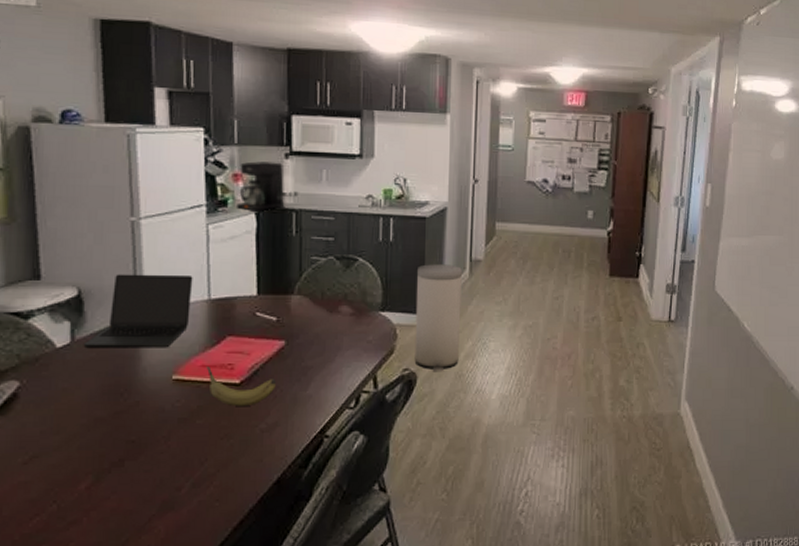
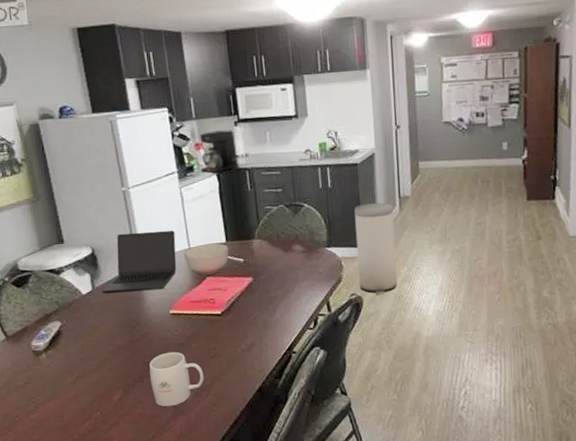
mug: none [133,428,208,501] -> present [149,351,205,407]
bowl: none [201,295,260,334] -> present [184,243,229,276]
fruit: present [206,365,277,406] -> none [194,301,250,332]

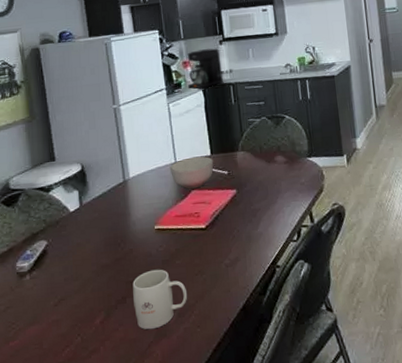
laptop: present [101,231,177,293] -> none [88,145,163,210]
pedal bin: present [354,202,397,295] -> none [333,112,378,204]

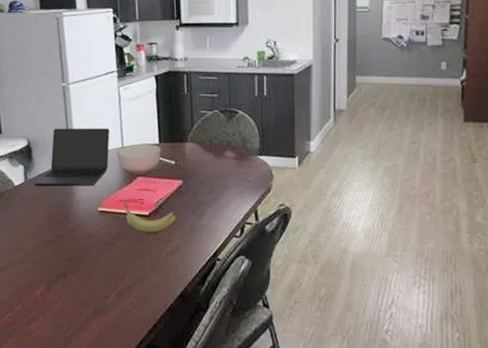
laptop: none [88,145,163,210] -> present [33,127,110,185]
mug: present [132,269,188,330] -> none [72,249,127,306]
fruit: none [178,215,234,247] -> present [122,200,178,233]
coffee maker: present [187,48,224,89] -> none [140,33,178,75]

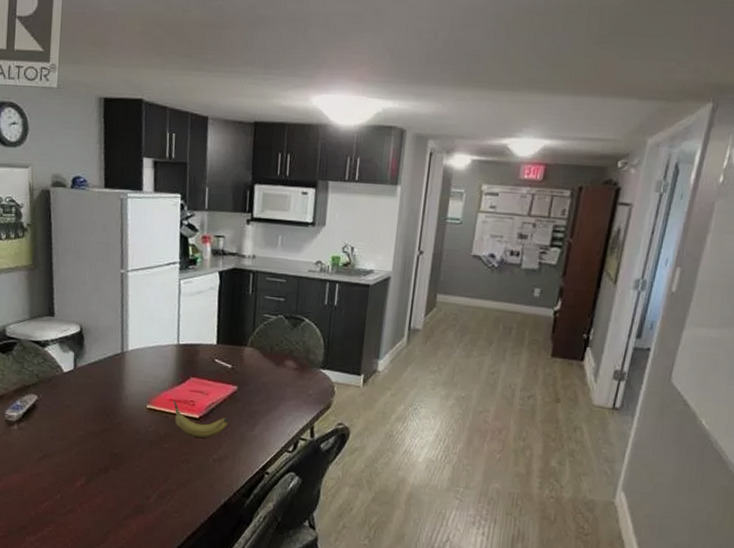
laptop: present [33,127,110,185] -> none [82,316,166,381]
bowl: present [117,143,161,175] -> none [171,342,219,376]

